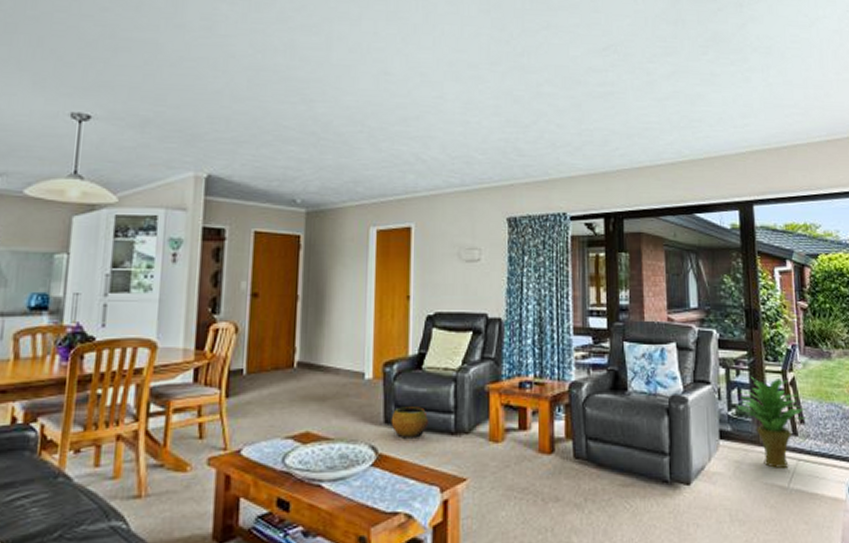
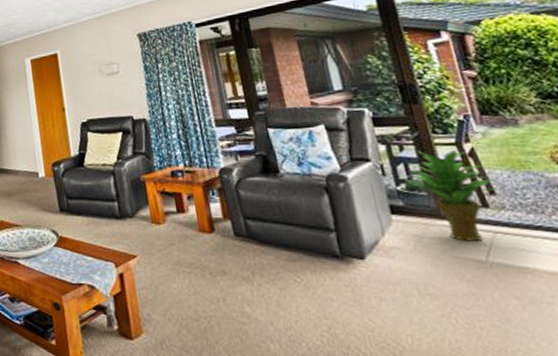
clay pot: present [391,407,429,439] -> none [64,197,97,224]

